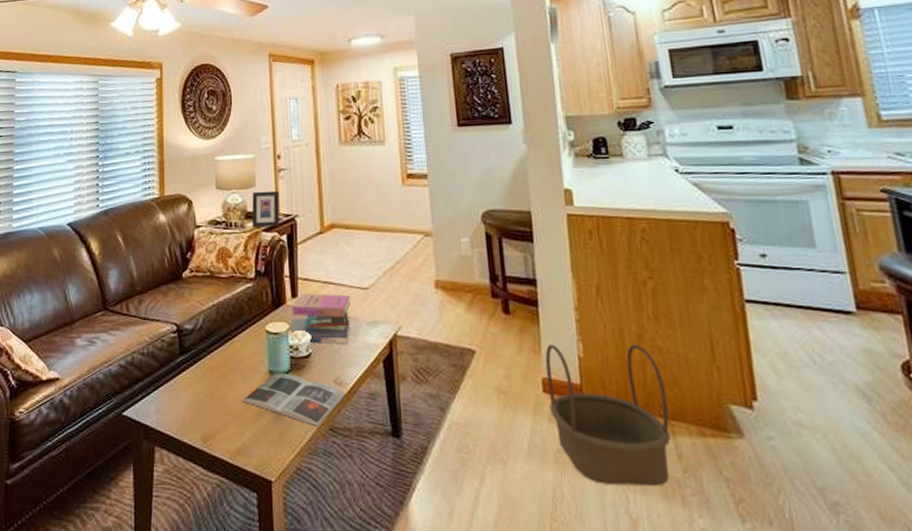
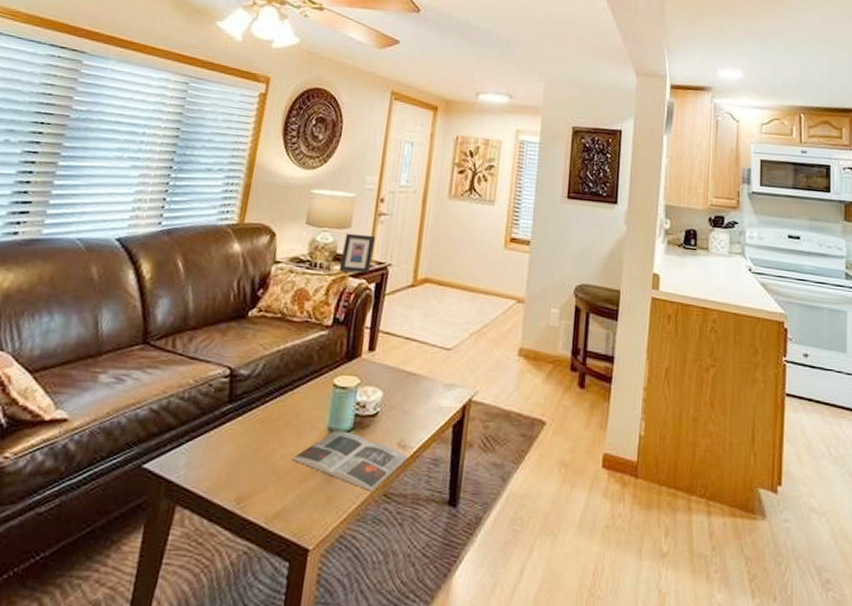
books: present [290,293,350,344] -> none [359,348,431,405]
basket: present [545,344,671,485] -> none [605,421,709,562]

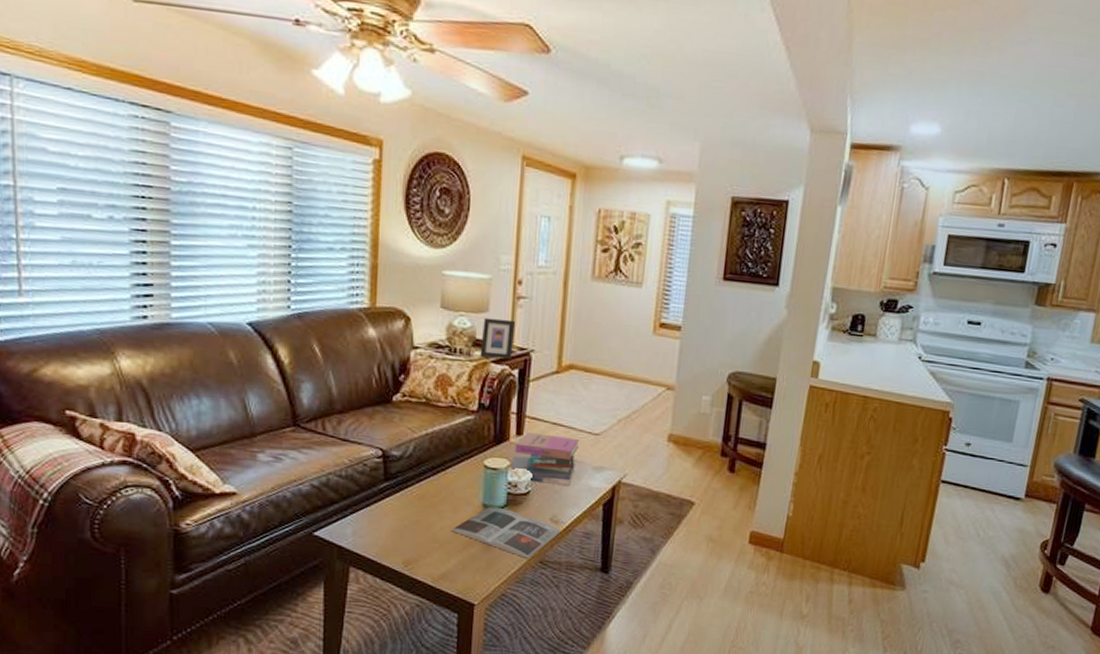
books: none [359,348,431,405] -> present [510,432,579,485]

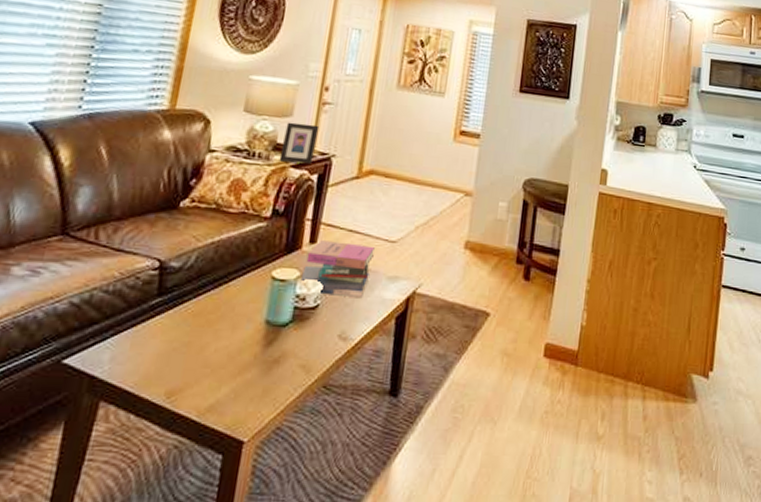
magazine: present [450,506,561,559] -> none [226,323,349,383]

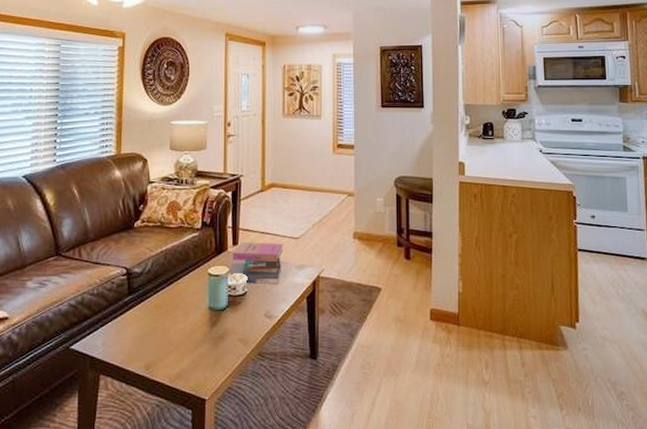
picture frame: present [279,122,320,164] -> none [201,153,228,184]

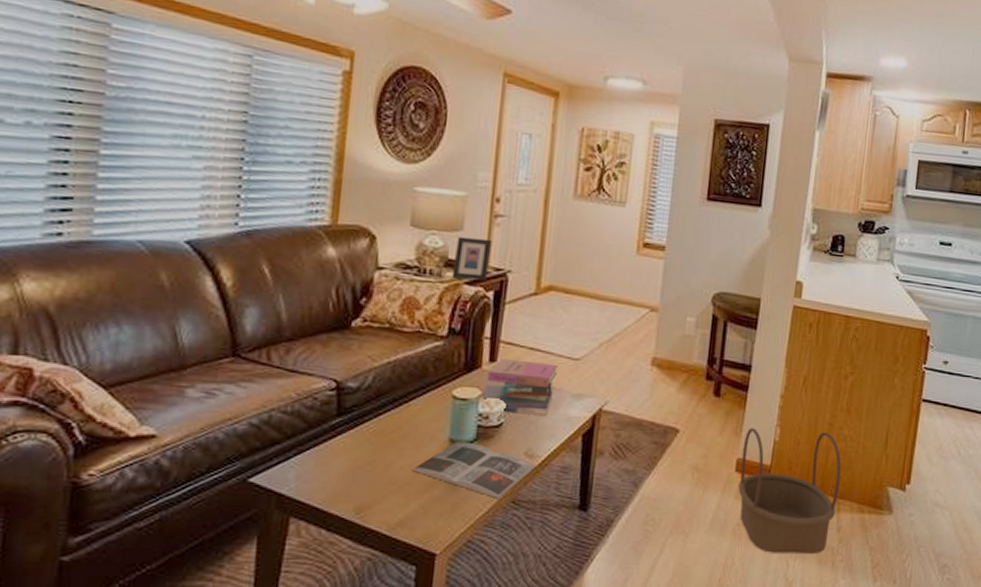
magazine: none [183,308,274,352] -> present [411,441,536,498]
picture frame: none [201,153,228,184] -> present [451,236,493,281]
basket: none [433,282,519,388] -> present [738,428,842,553]

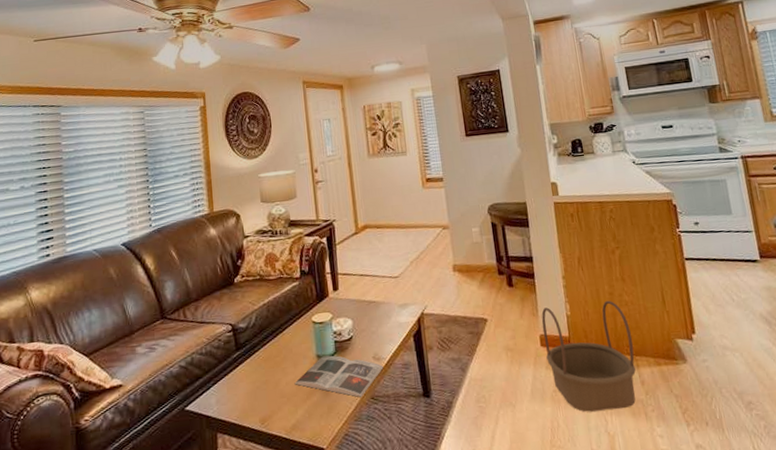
picture frame: present [451,236,493,281] -> none [294,200,320,234]
books: present [481,359,557,415] -> none [334,283,385,329]

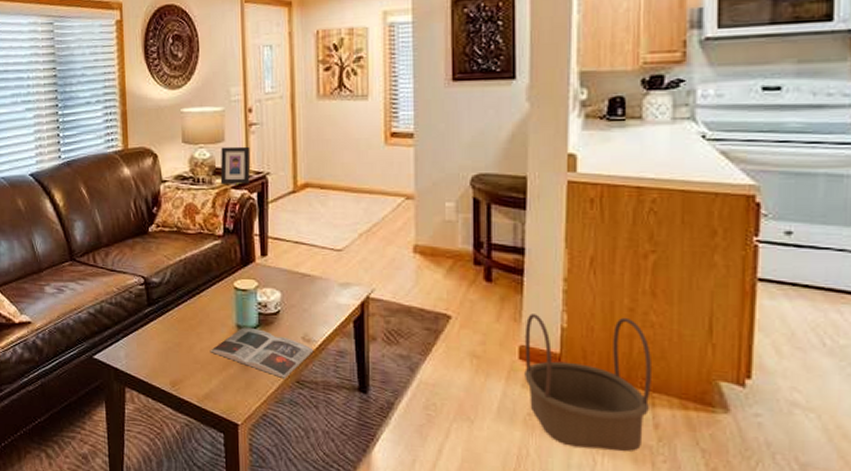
picture frame: none [294,200,320,234] -> present [220,146,251,184]

